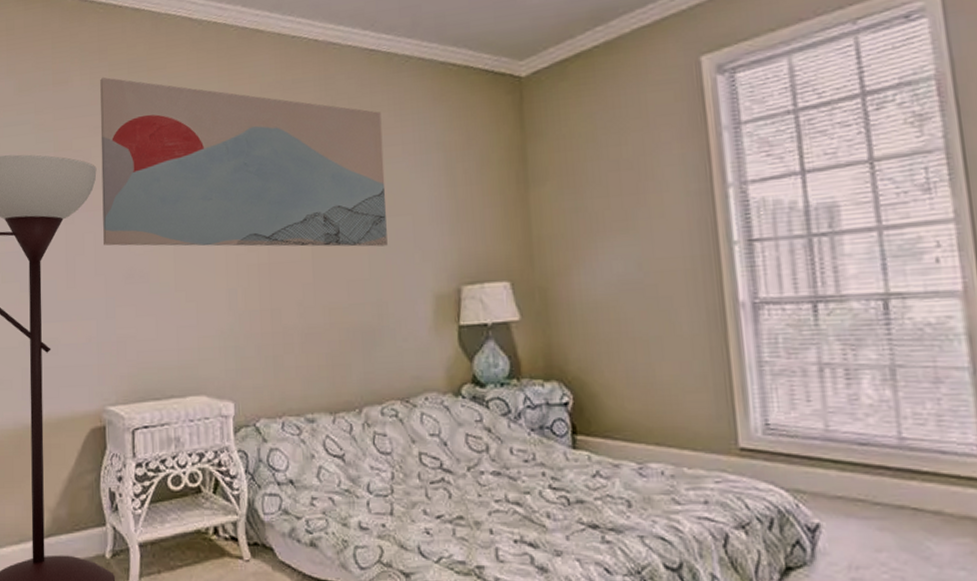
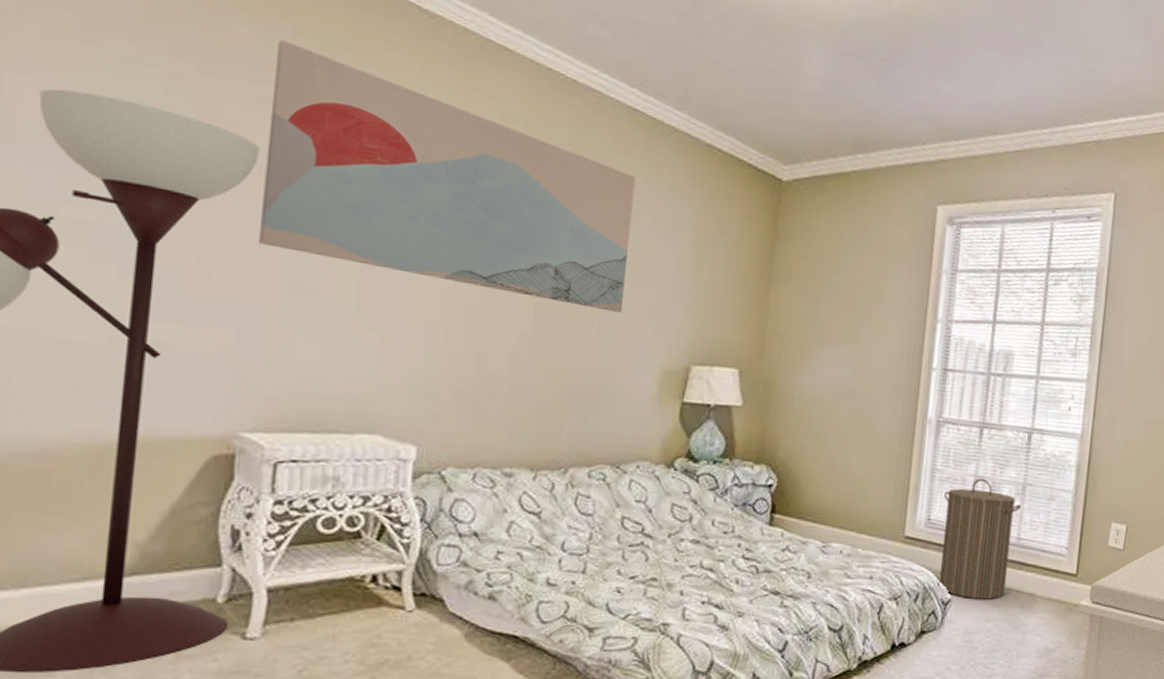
laundry hamper: none [781,366,896,522] -> present [938,479,1022,600]

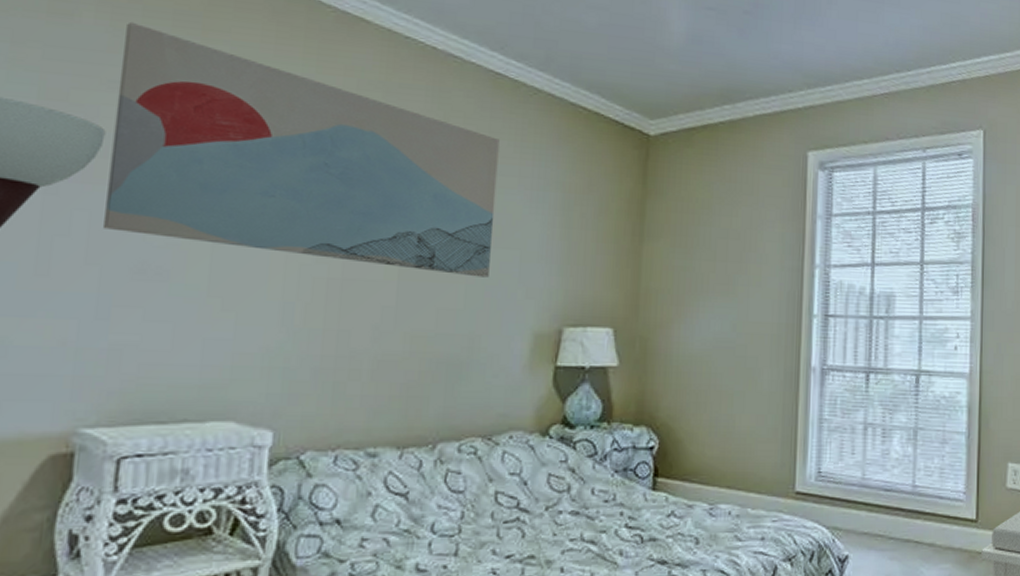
laundry hamper: present [938,479,1022,600] -> none [834,426,915,554]

